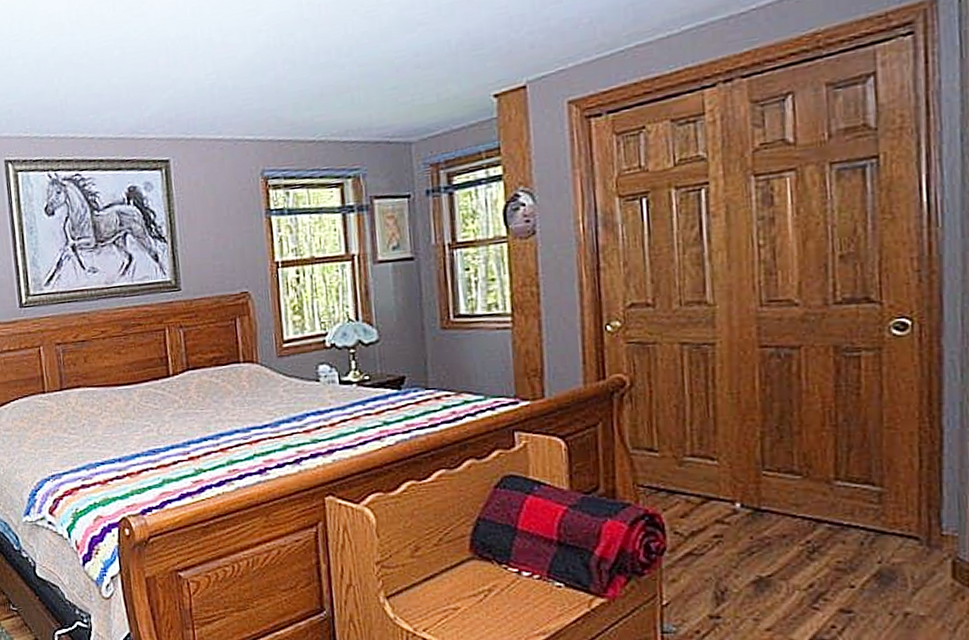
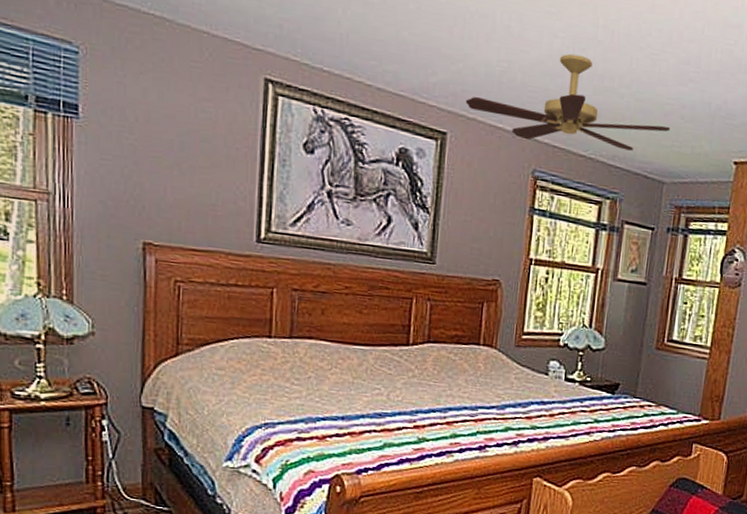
ceiling fan: none [181,40,406,143] -> present [465,53,671,151]

